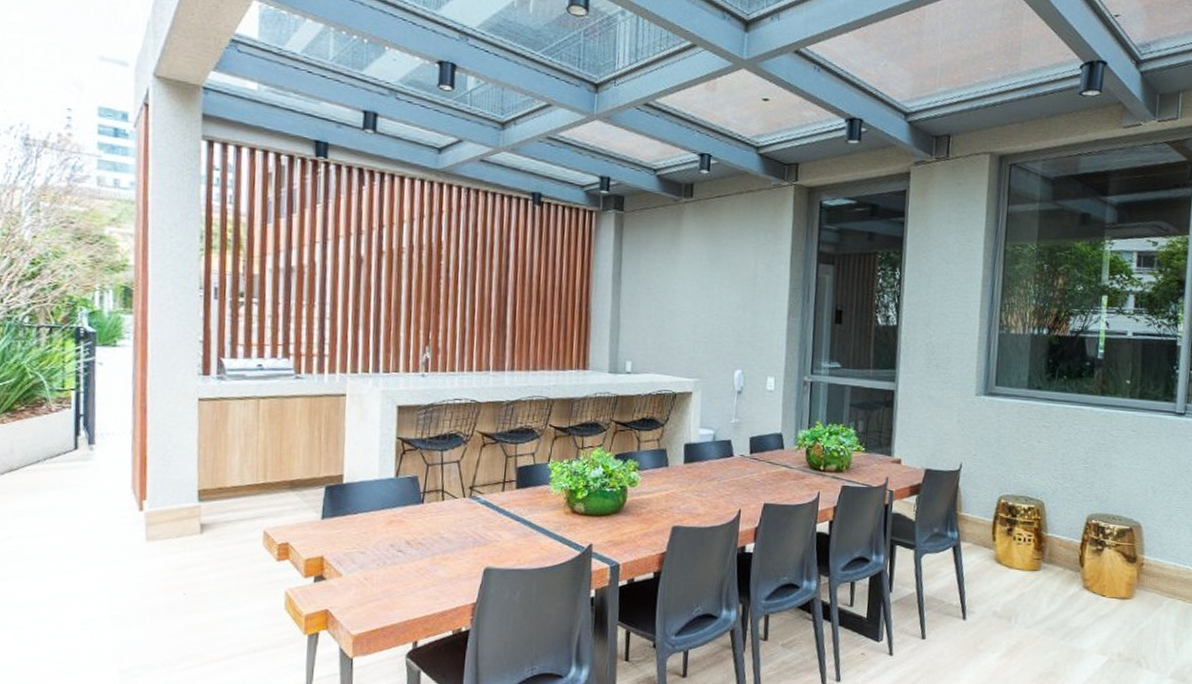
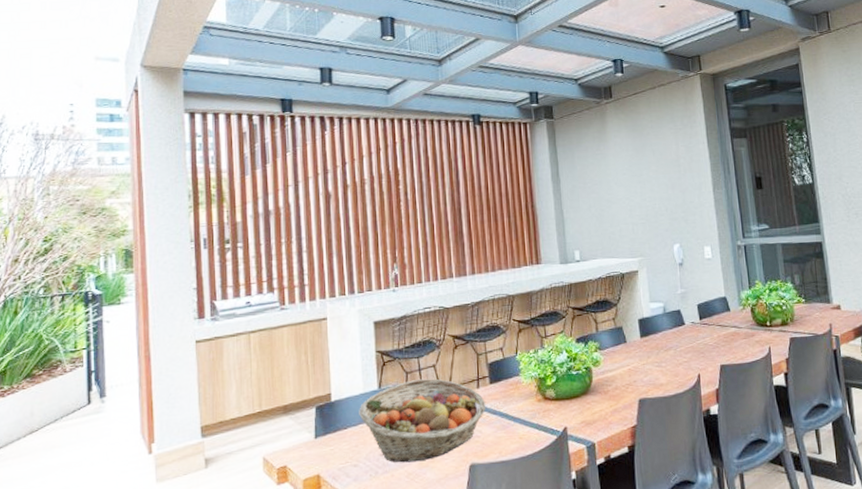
fruit basket: none [371,473,509,558] -> present [359,378,485,463]

